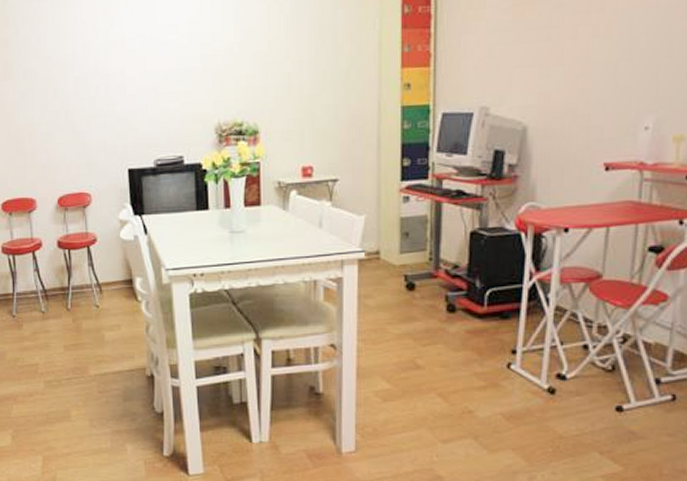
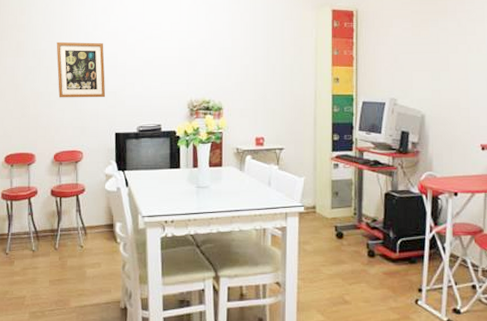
wall art: none [50,55,114,129] -> present [56,41,106,98]

